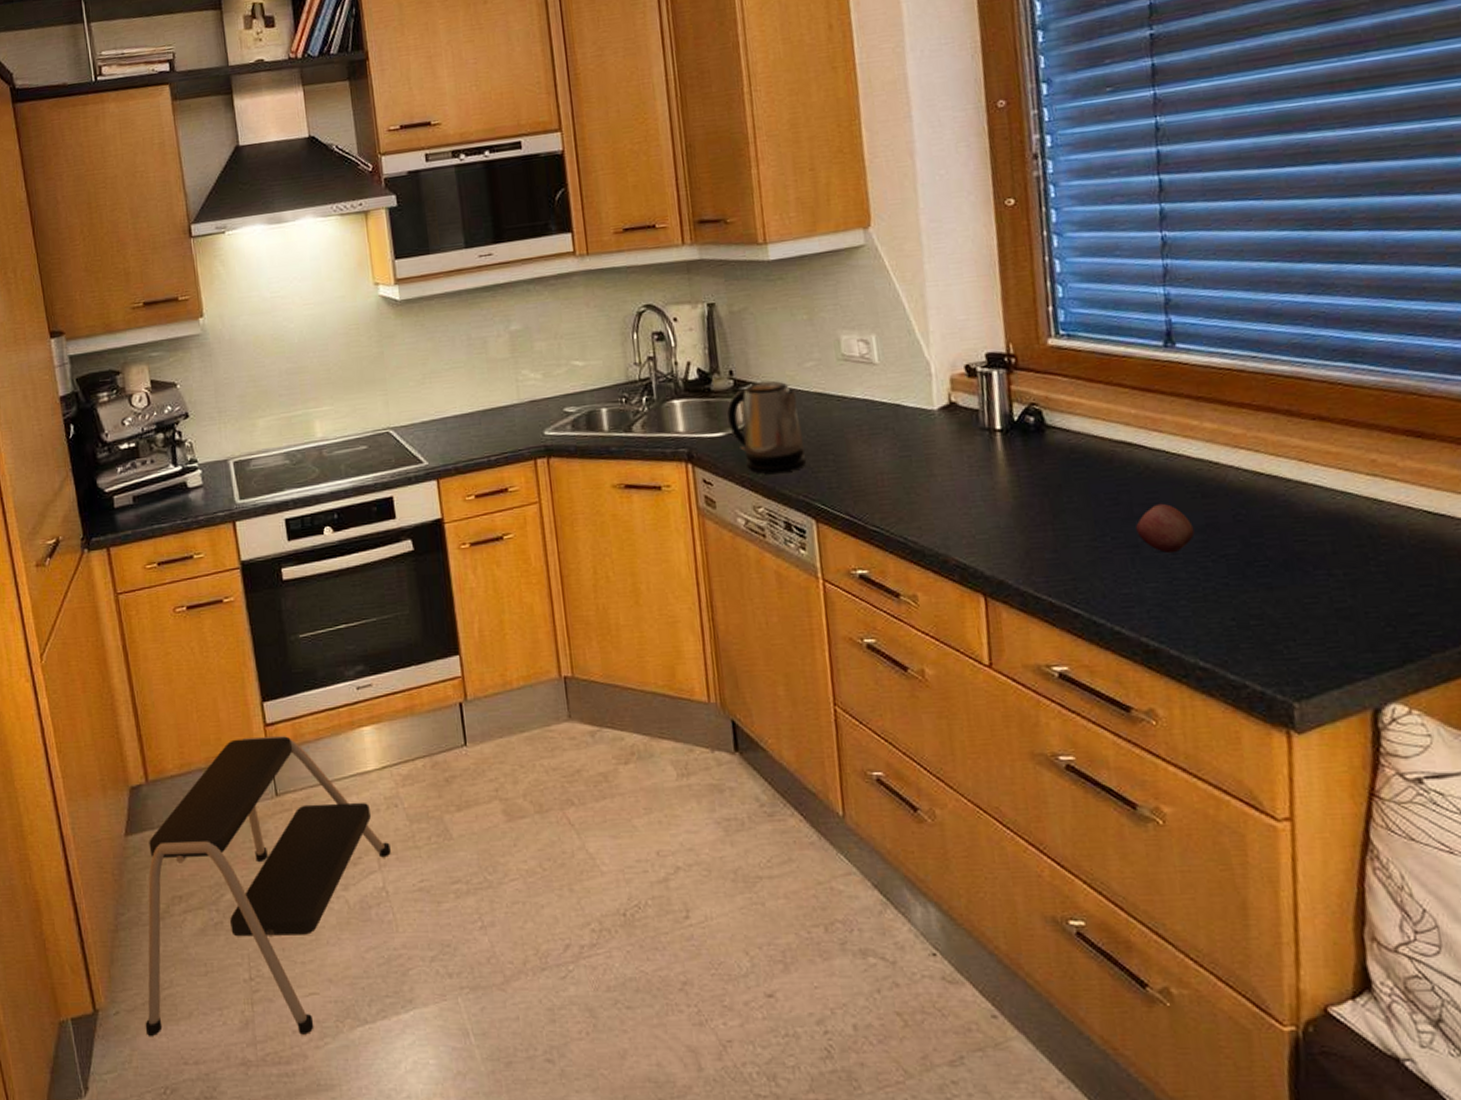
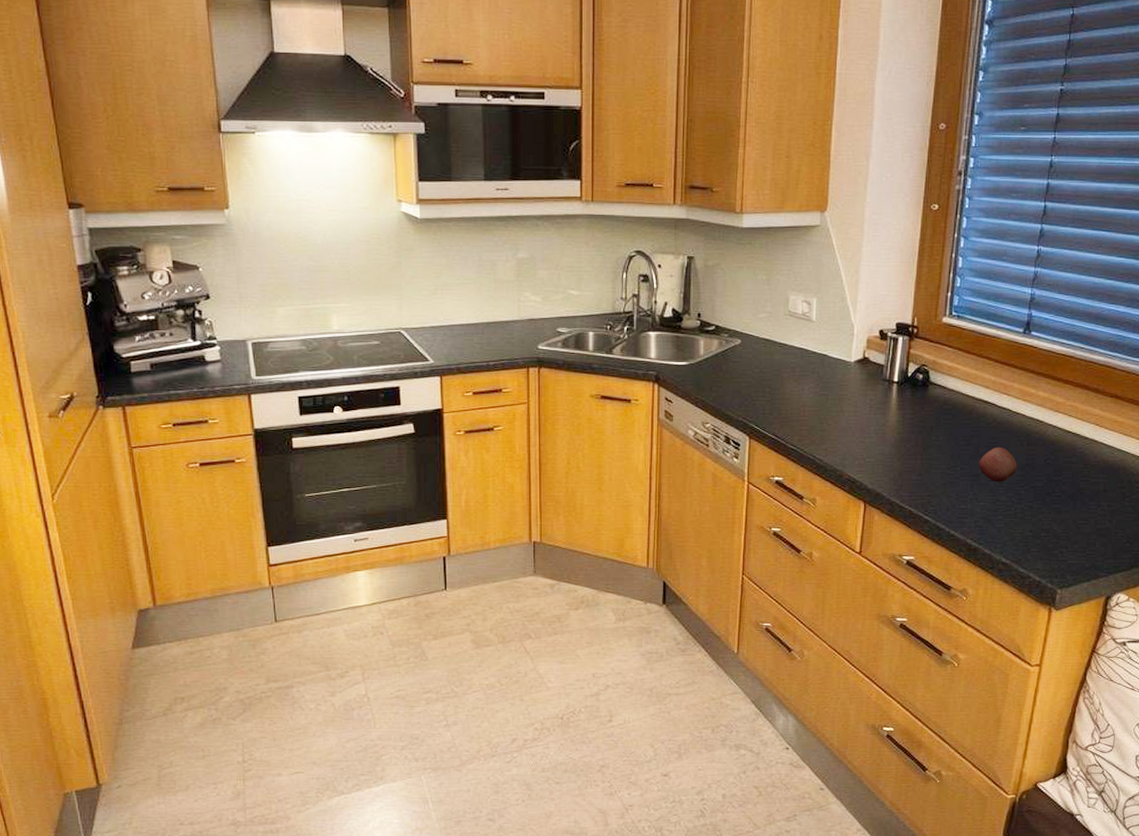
step stool: present [145,735,391,1036] -> none [145,574,374,804]
kettle: present [727,380,807,474] -> none [692,325,749,399]

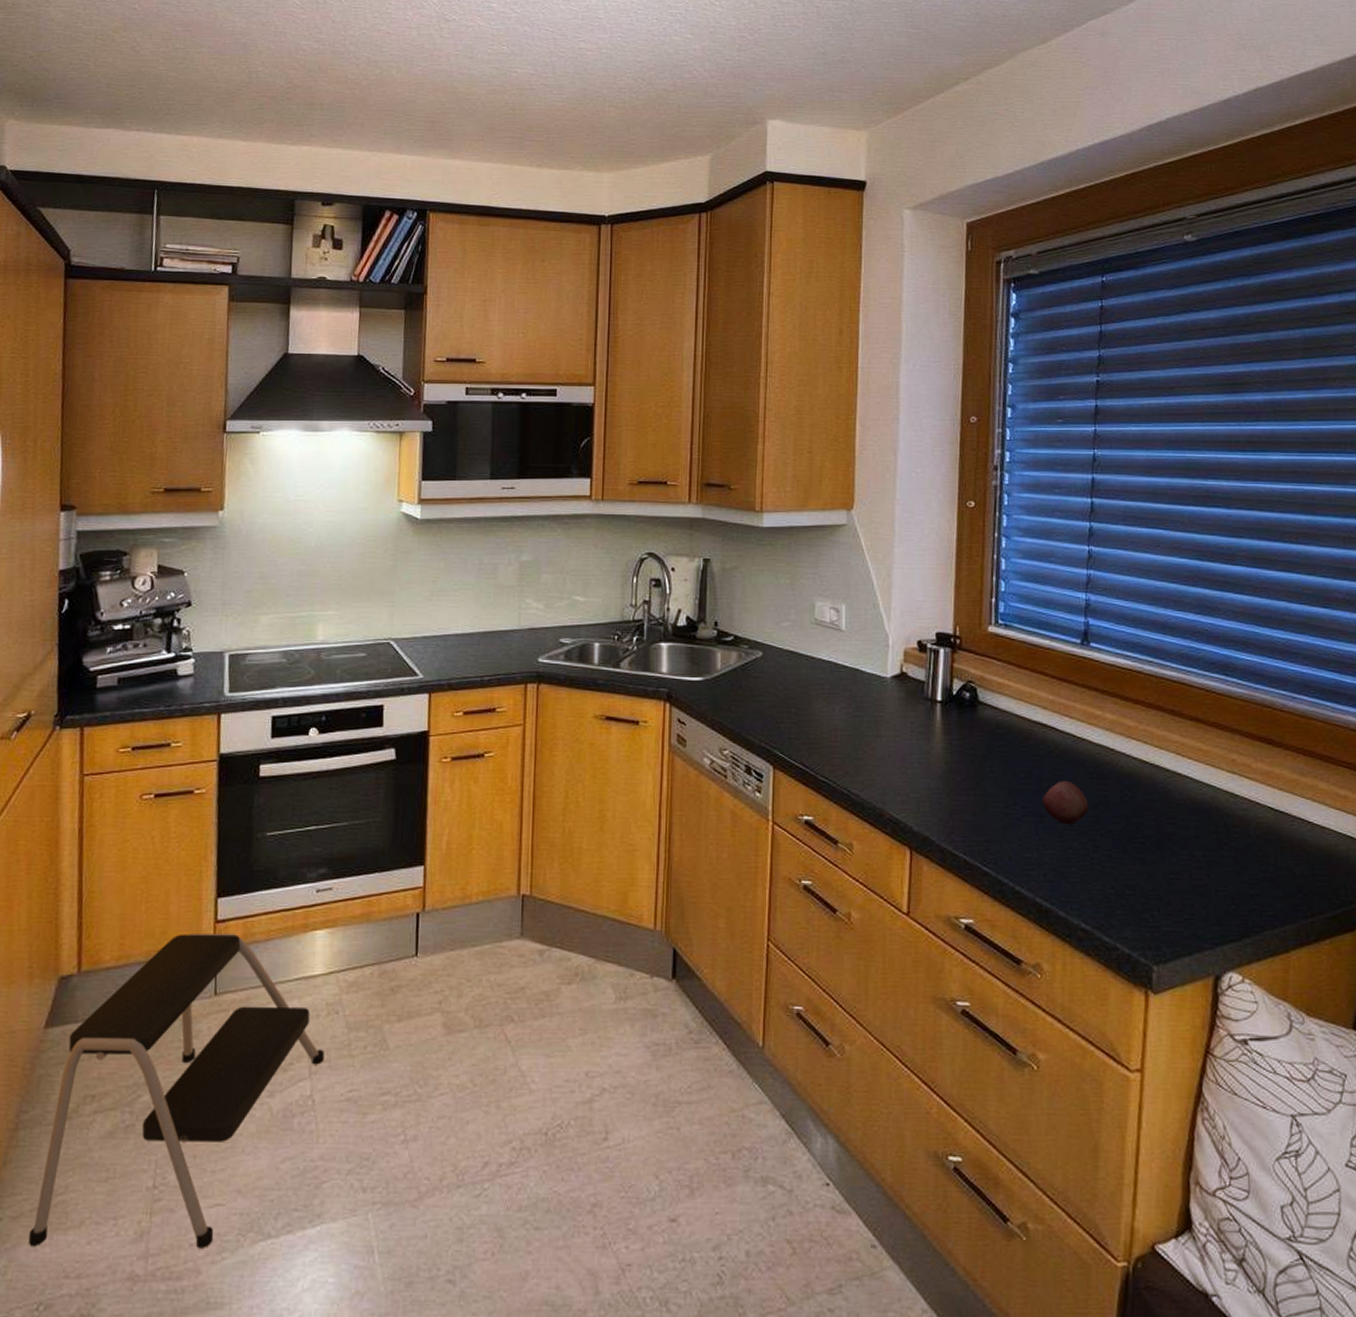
step stool: none [145,574,374,804] -> present [28,932,325,1248]

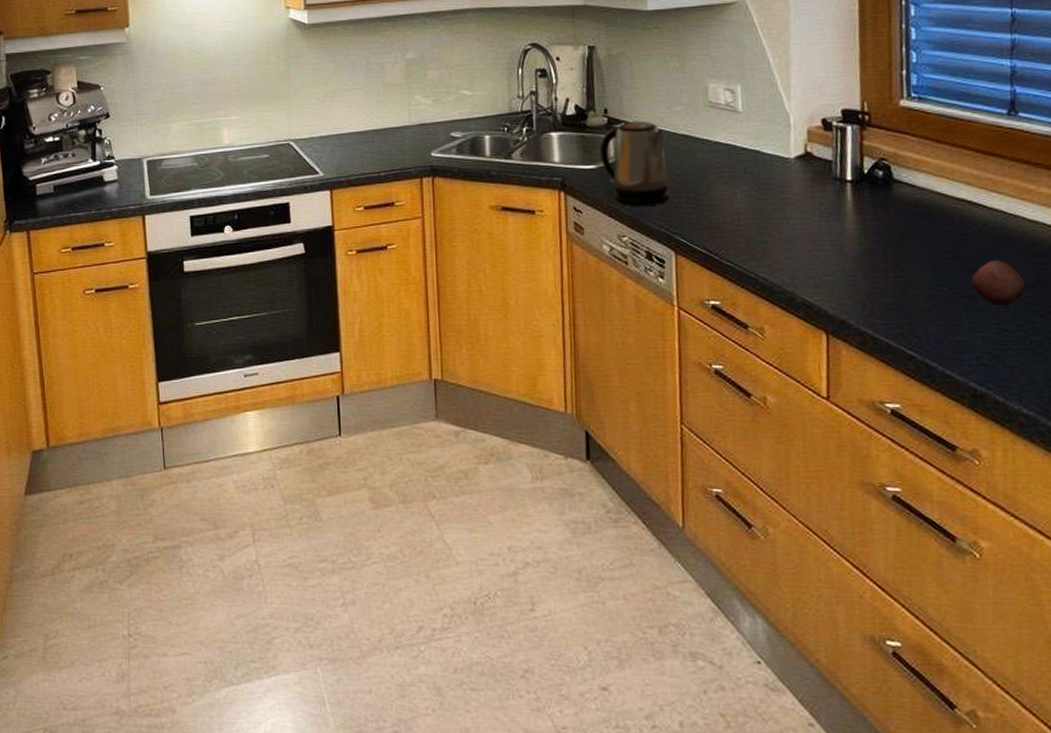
step stool: present [28,932,325,1248] -> none [30,413,265,691]
kettle: none [708,634,772,721] -> present [600,120,670,207]

